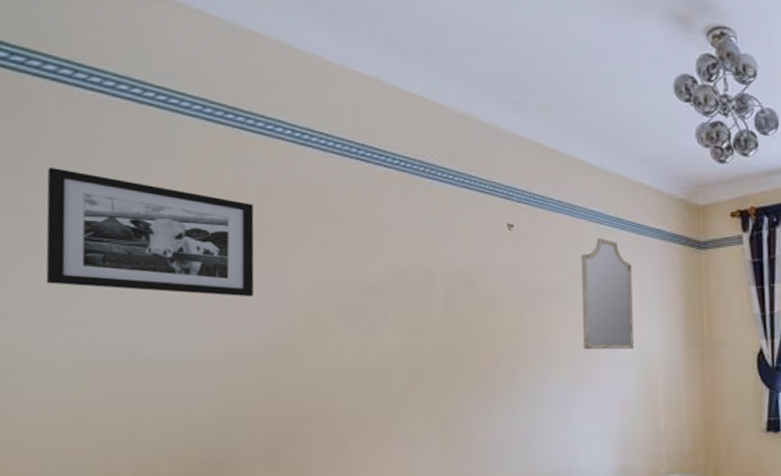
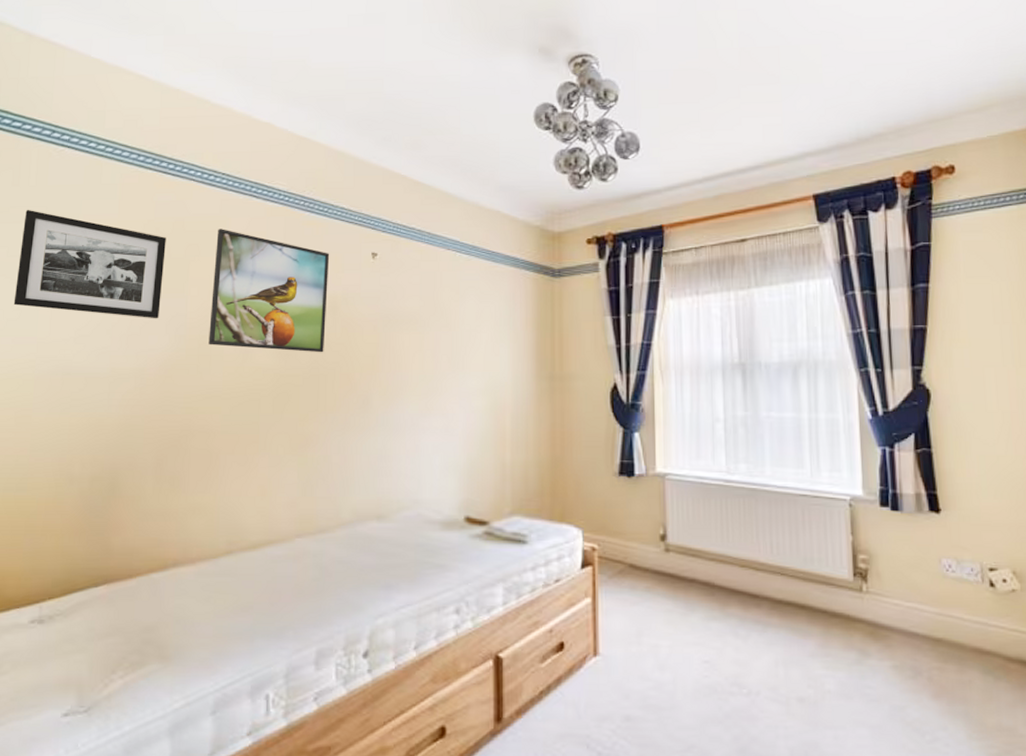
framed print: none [319,195,461,329] -> present [208,229,330,353]
home mirror: present [581,238,635,350] -> none [434,266,486,380]

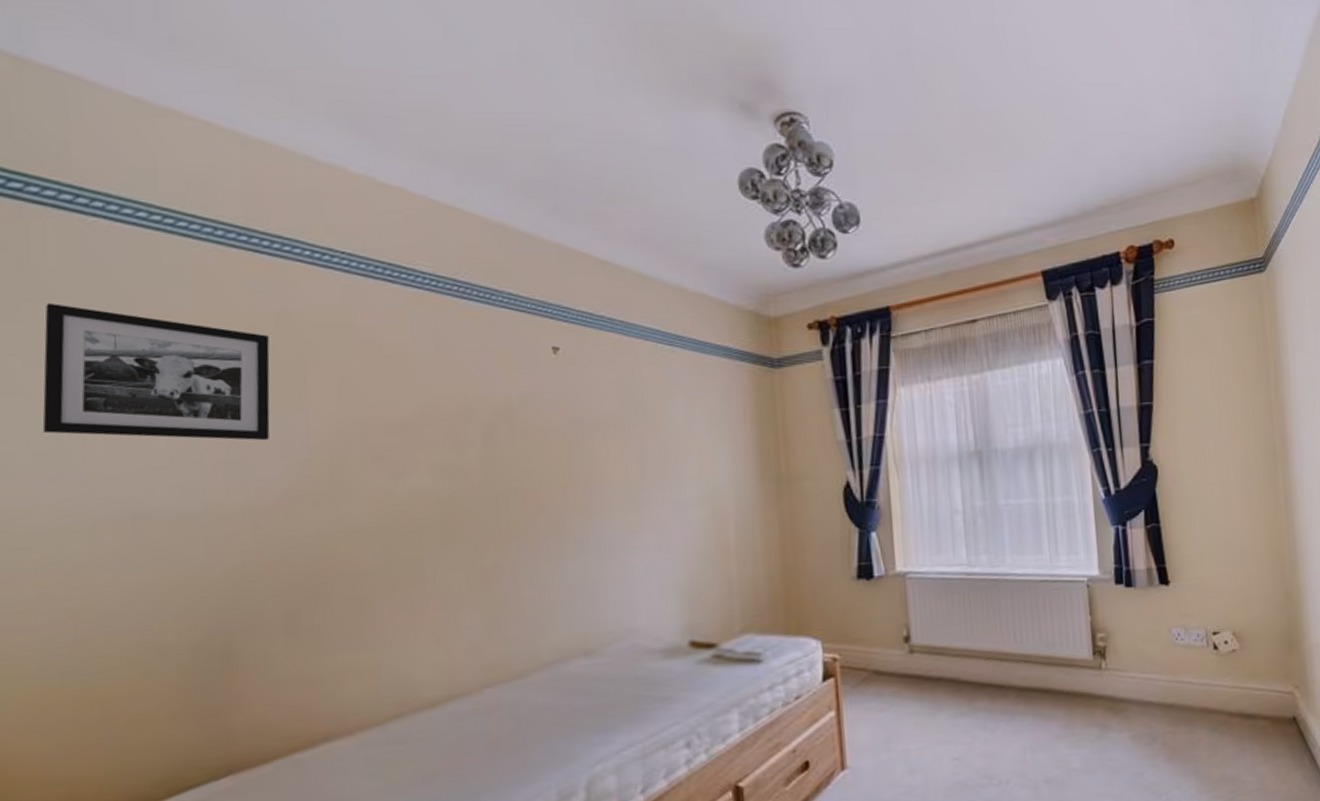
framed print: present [208,229,330,353] -> none [341,322,501,470]

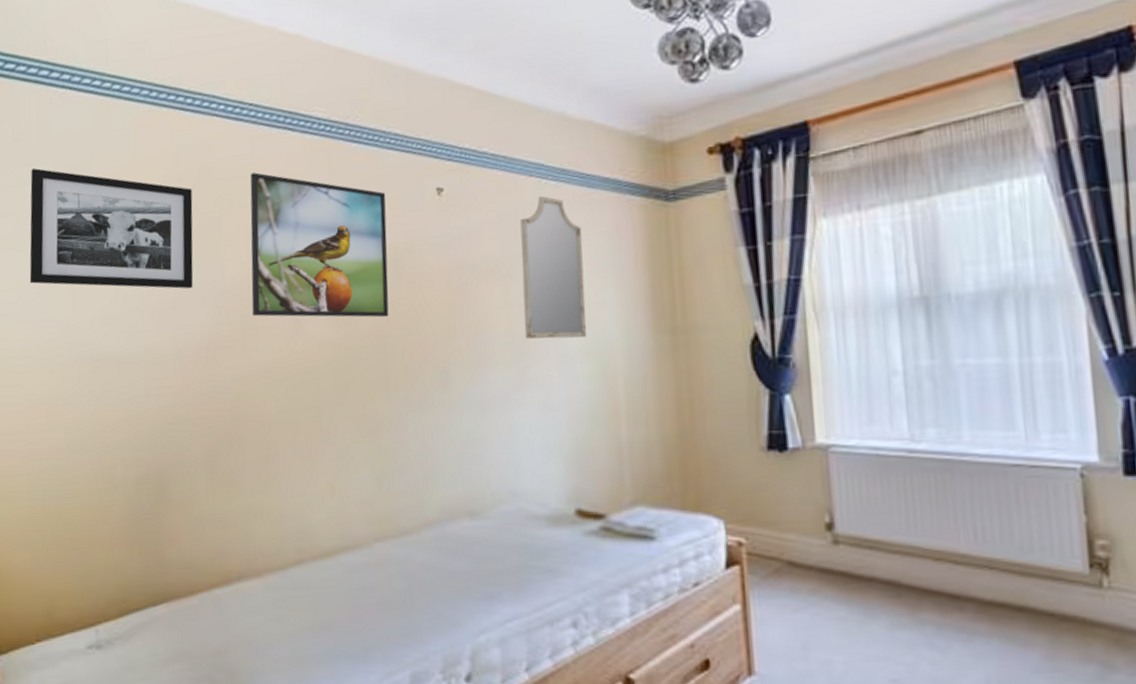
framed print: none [341,322,501,470] -> present [250,172,389,318]
home mirror: none [637,359,700,489] -> present [520,196,587,339]

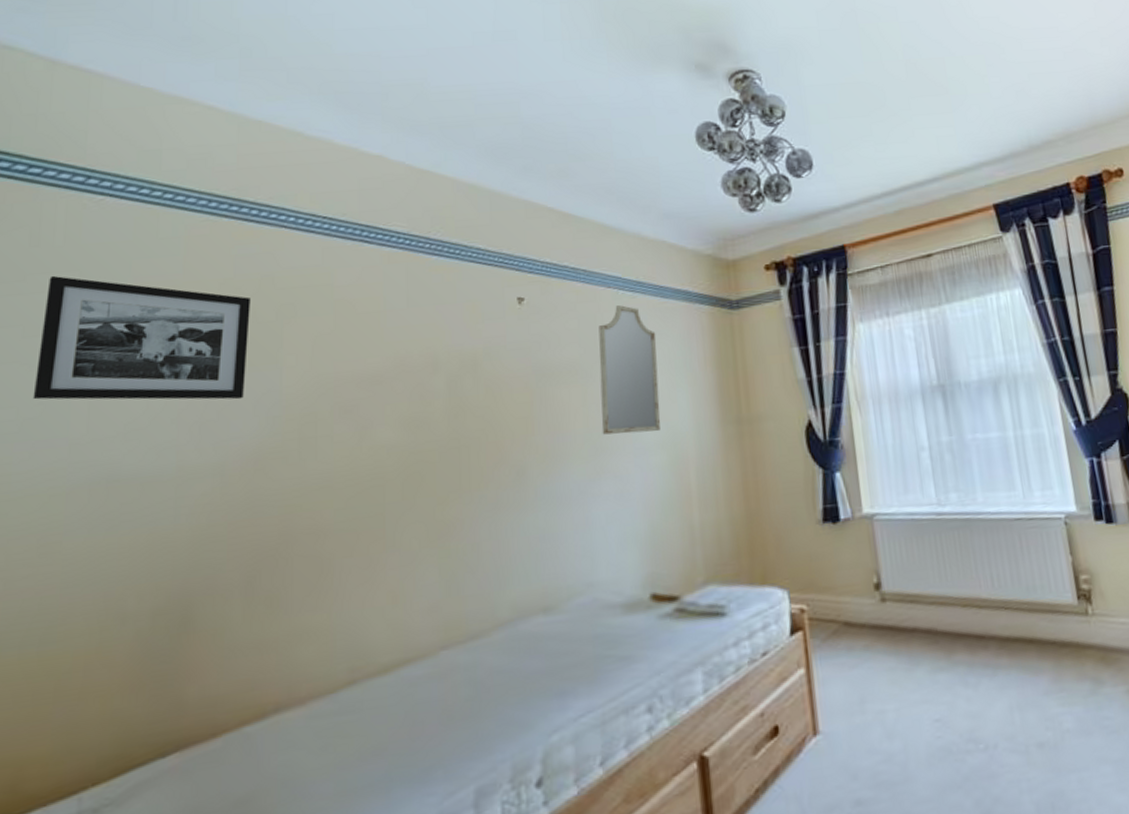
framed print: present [250,172,389,318] -> none [313,282,466,425]

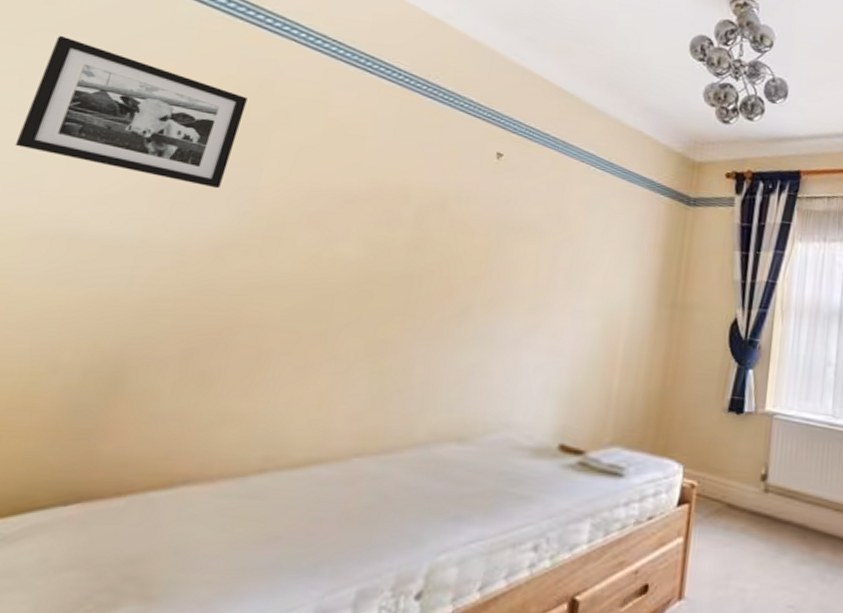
home mirror: present [598,305,661,435] -> none [547,180,616,300]

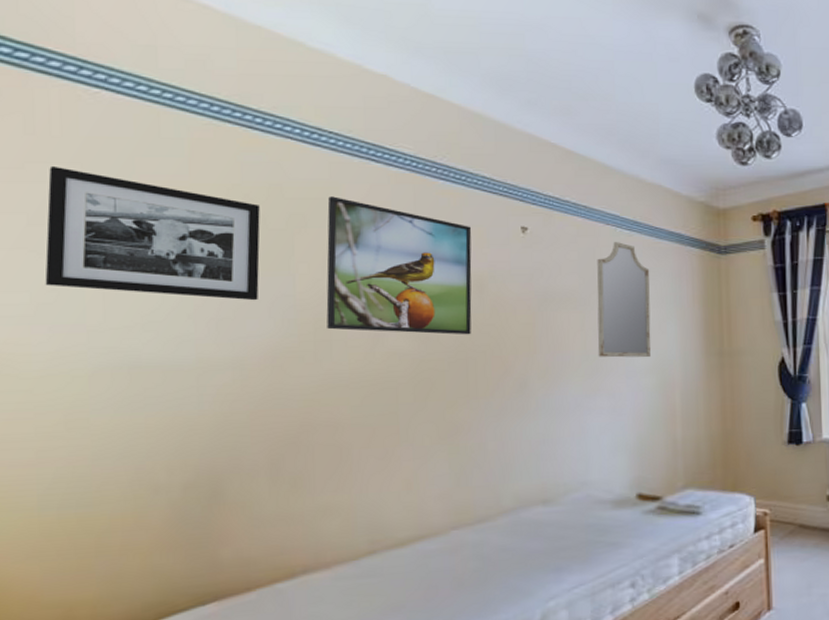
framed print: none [280,99,449,252] -> present [326,196,472,335]
home mirror: none [547,180,616,300] -> present [597,242,651,358]

